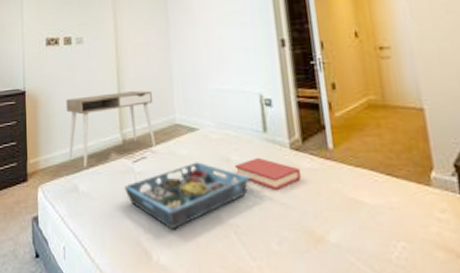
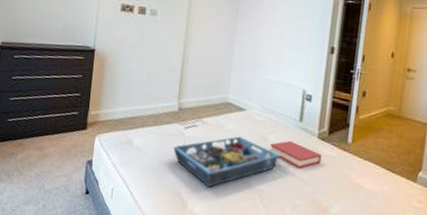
desk: present [66,90,157,168] -> none [127,63,212,127]

